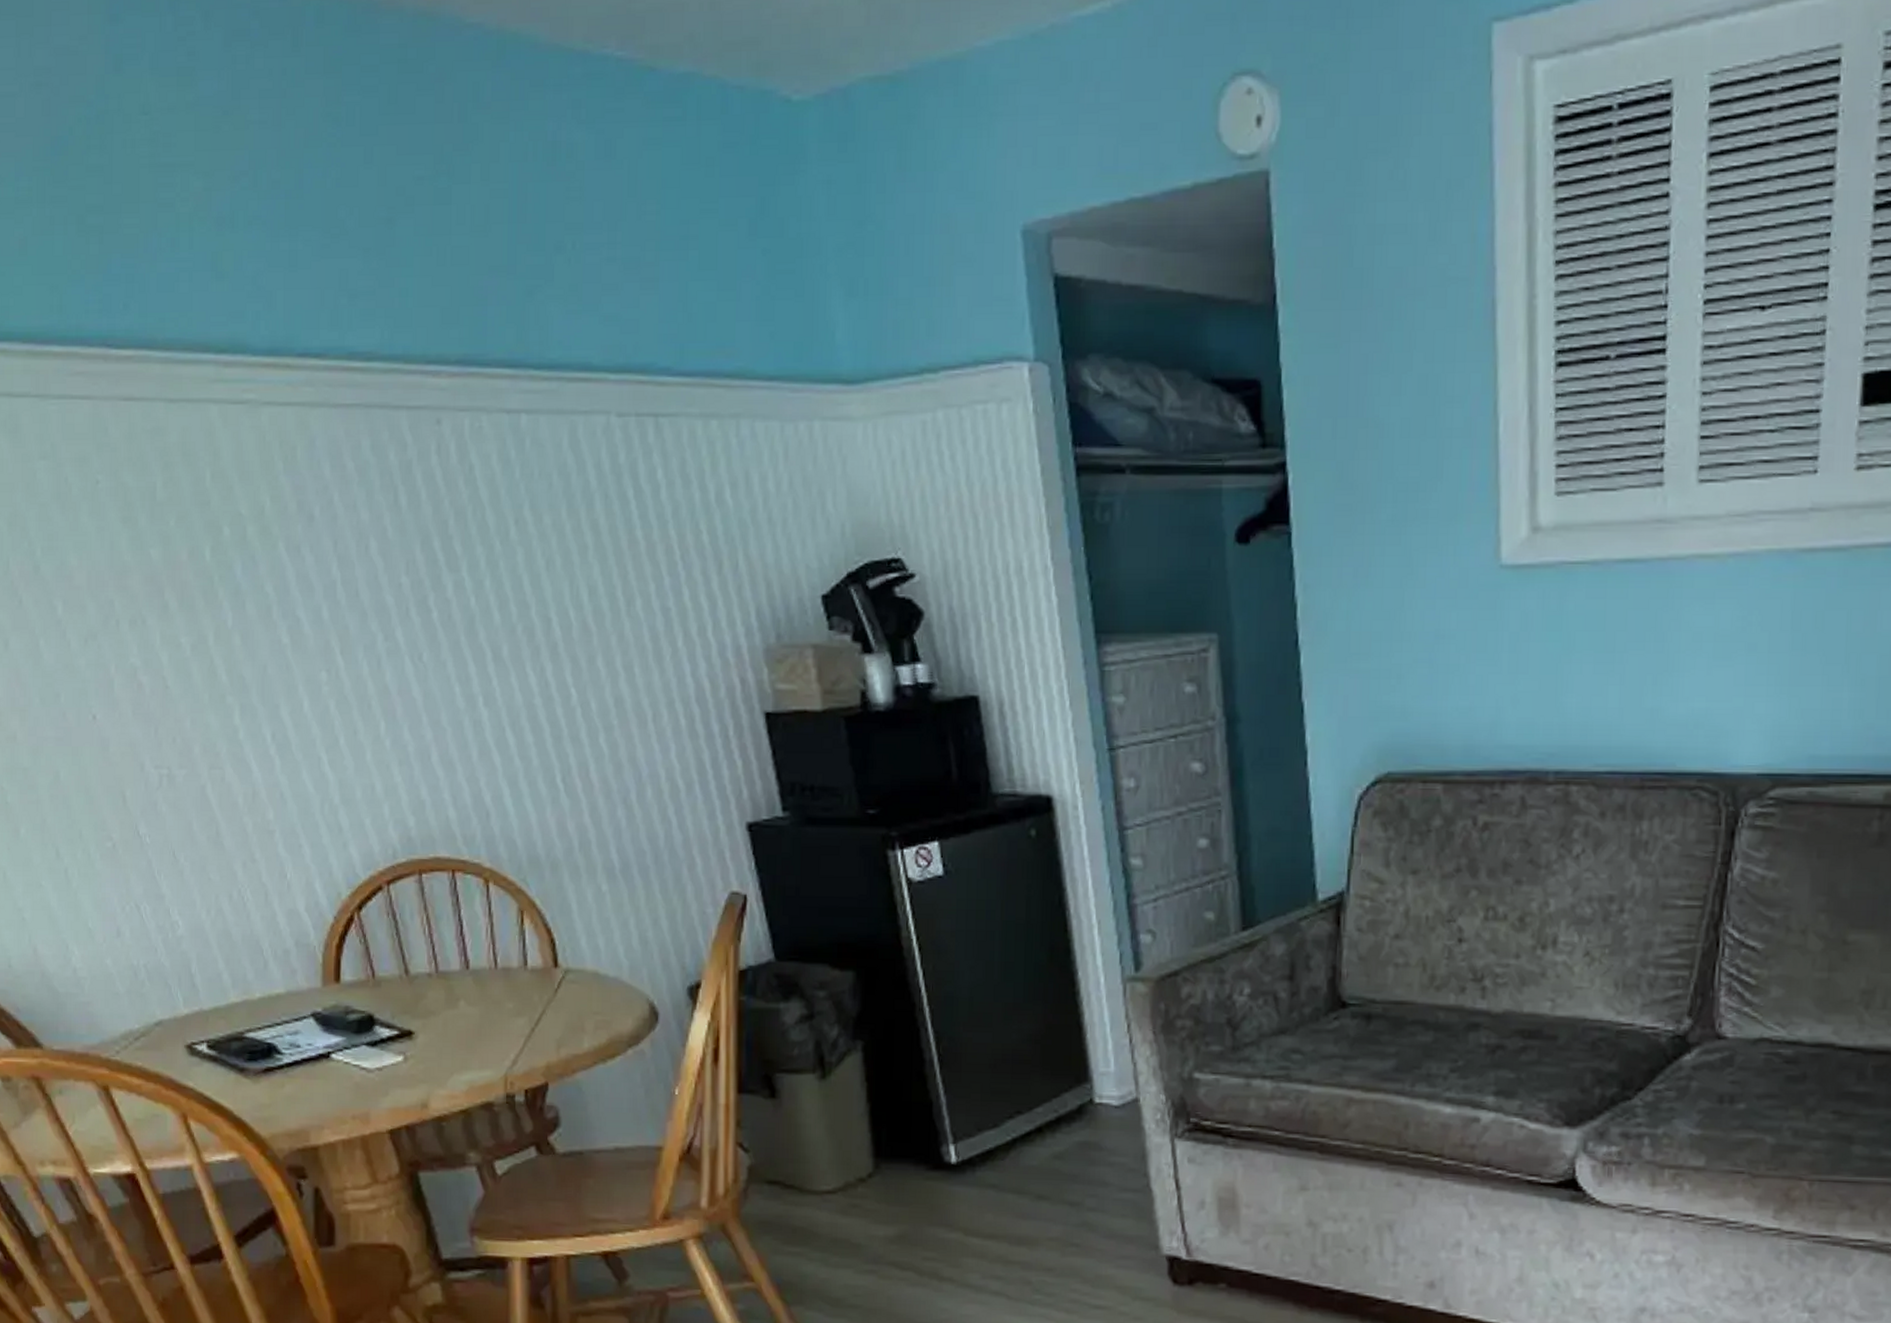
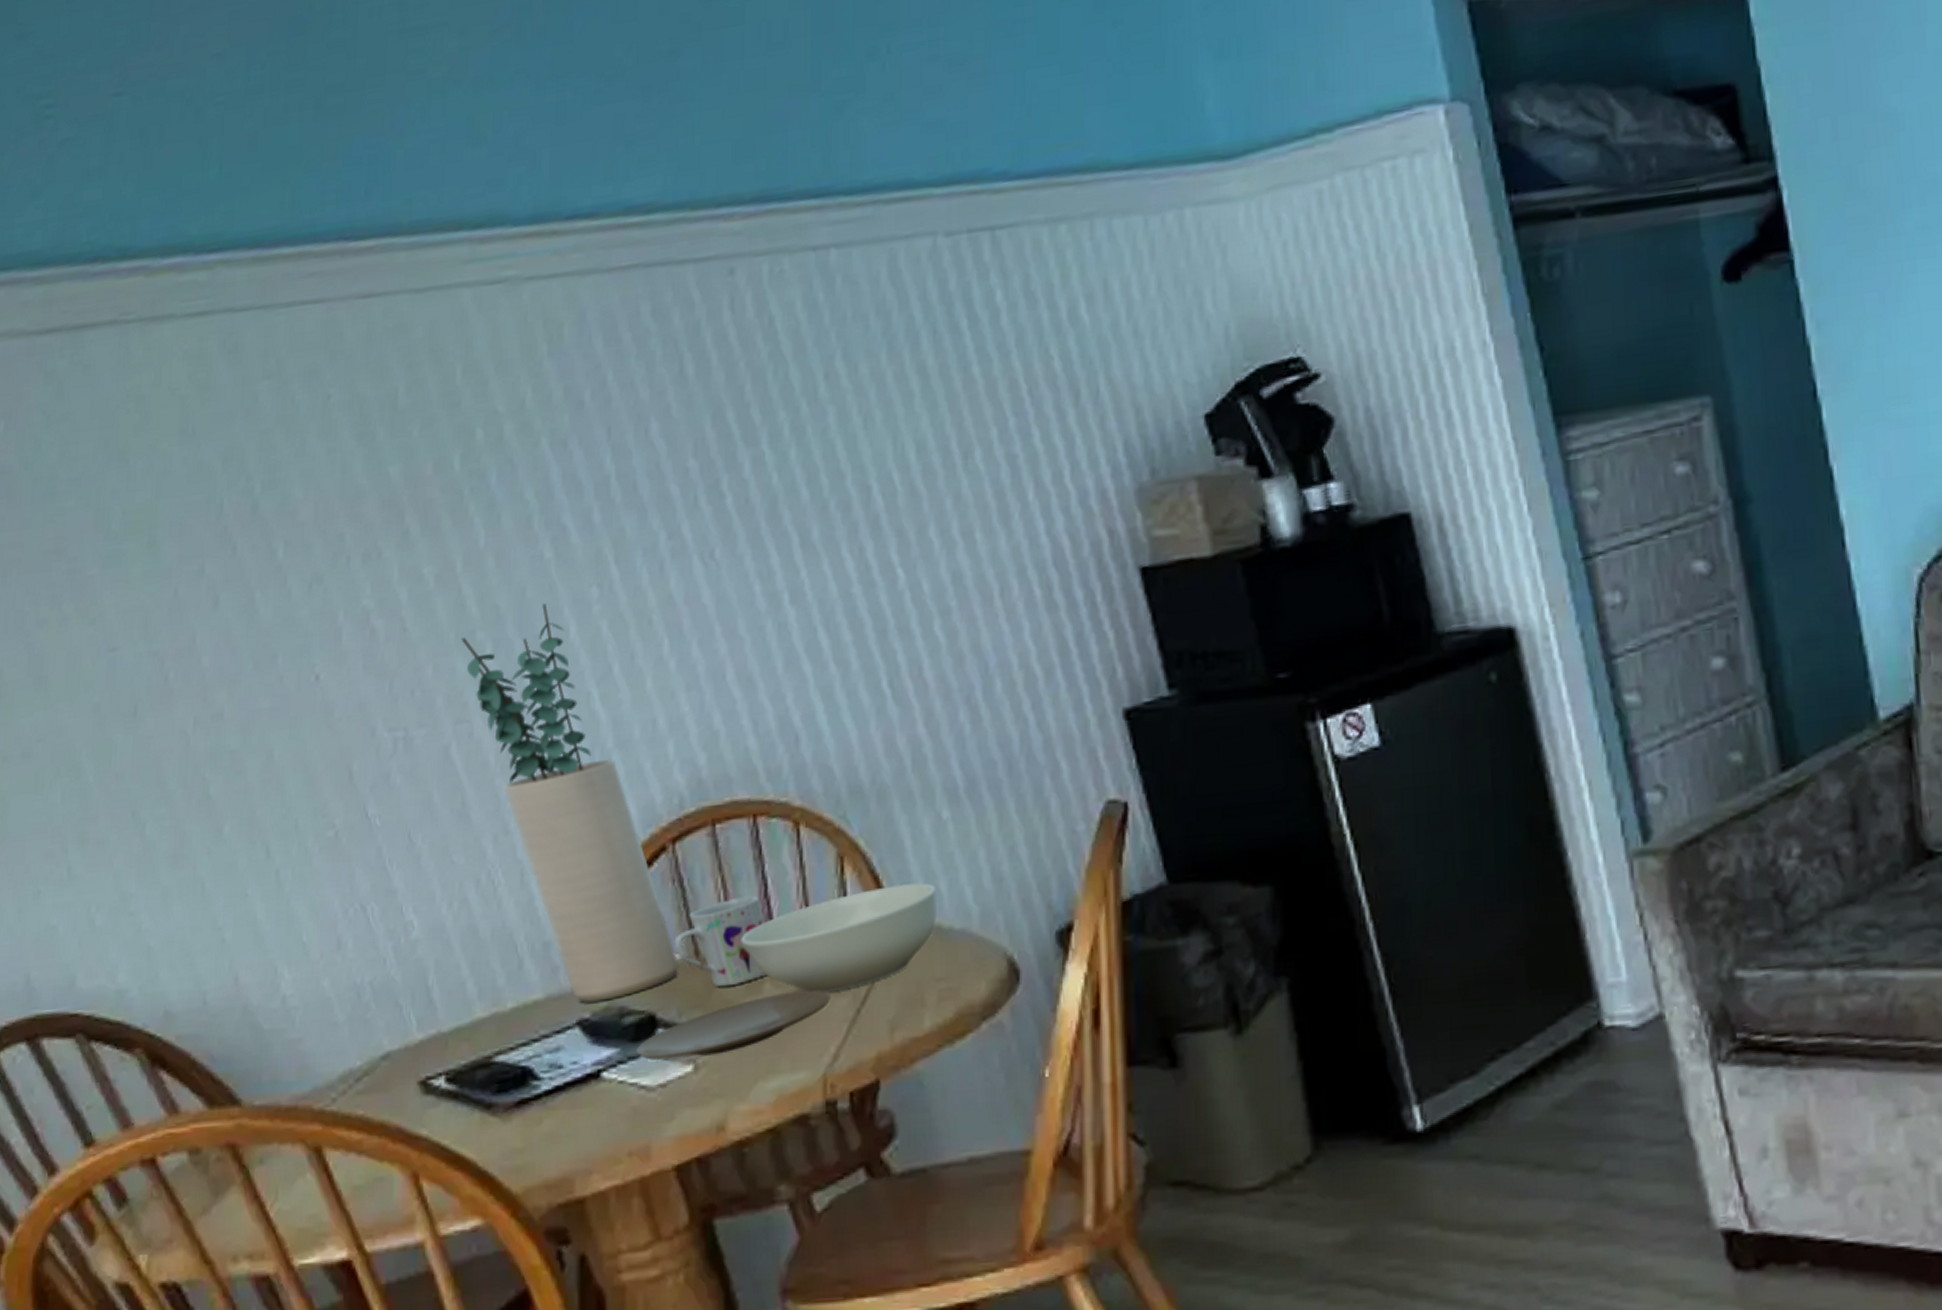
vase: none [214,680,392,1001] -> present [461,604,678,1004]
plate: none [359,1009,511,1051] -> present [637,989,830,1060]
mug: none [388,932,462,1000] -> present [674,896,767,987]
bowl: none [441,937,596,1014] -> present [741,883,937,993]

